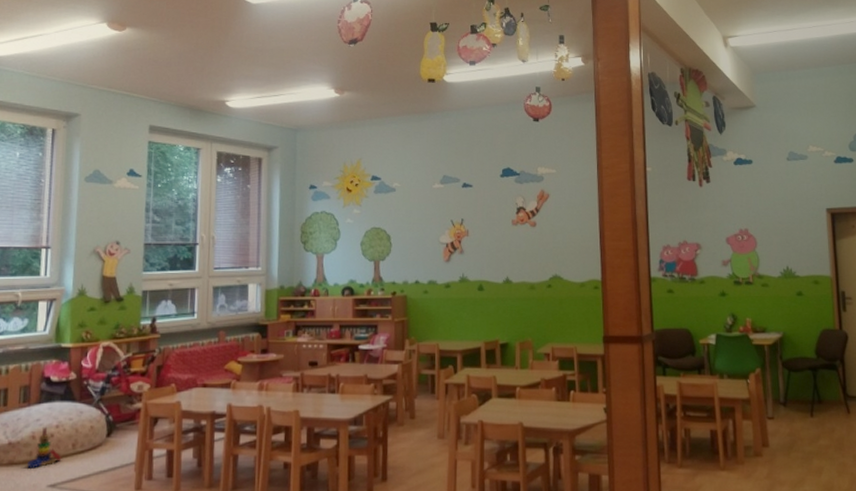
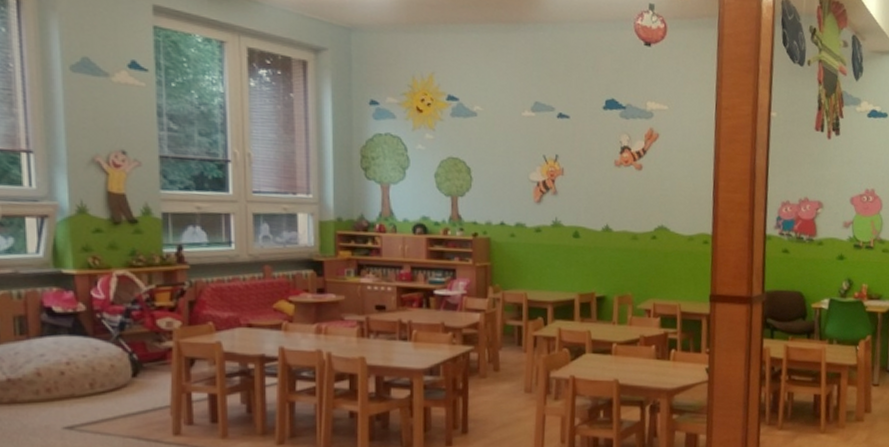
stacking toy: present [26,427,62,469] -> none [33,364,79,409]

